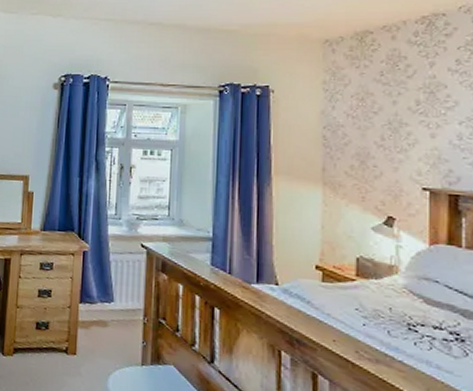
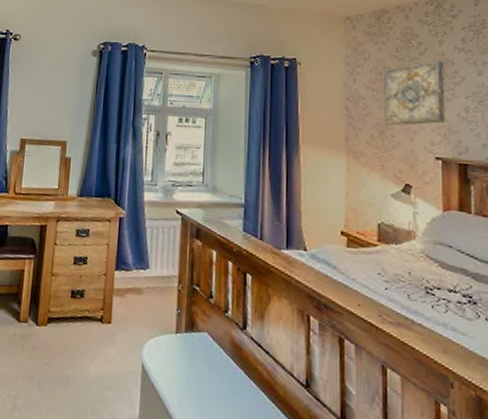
wall art: none [366,84,436,155] -> present [384,61,446,126]

